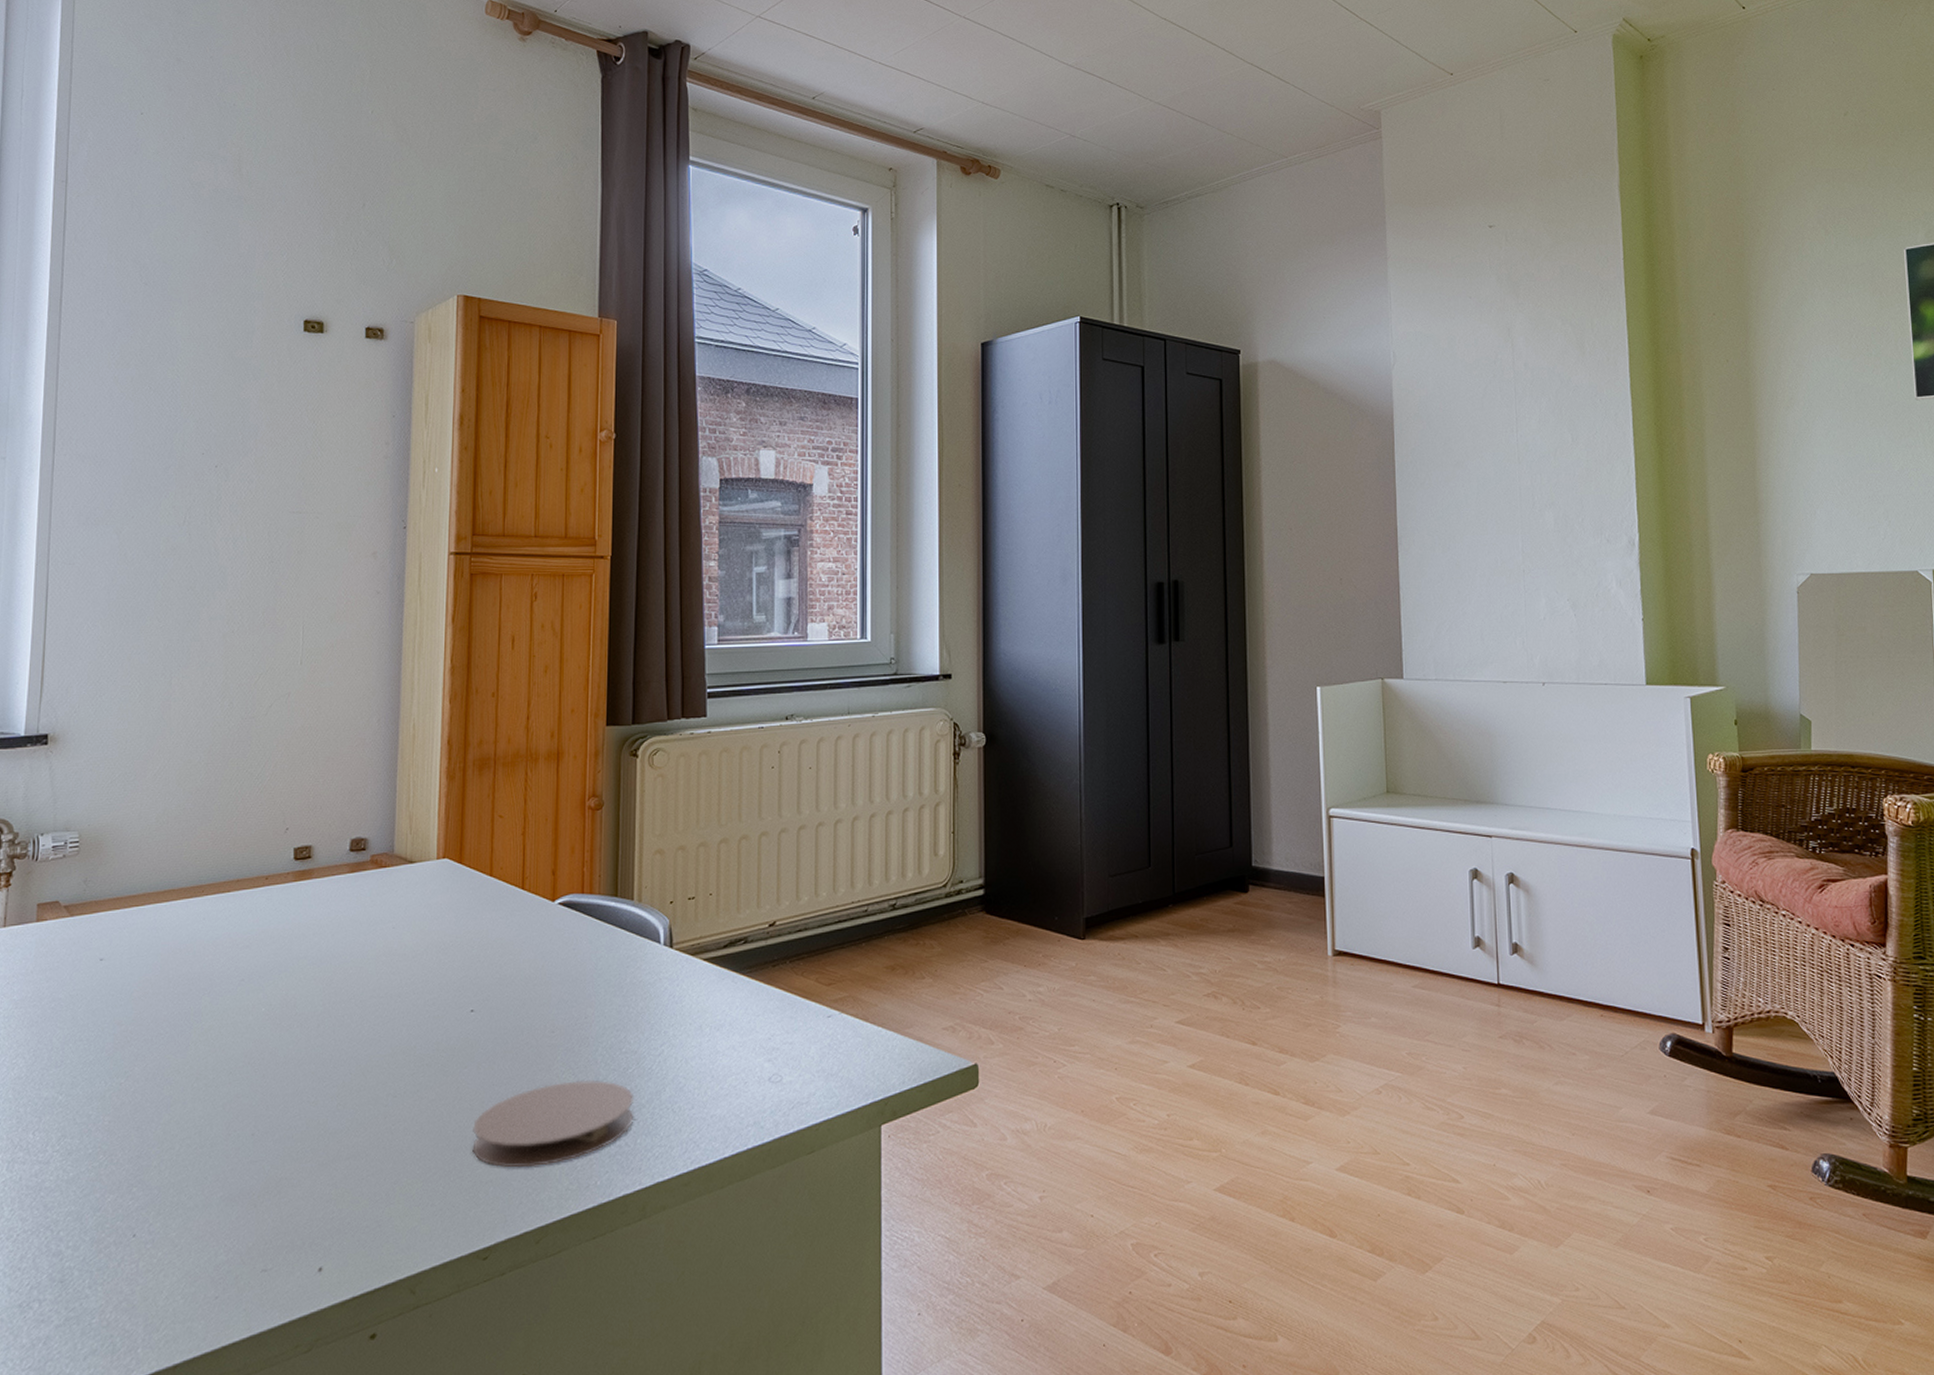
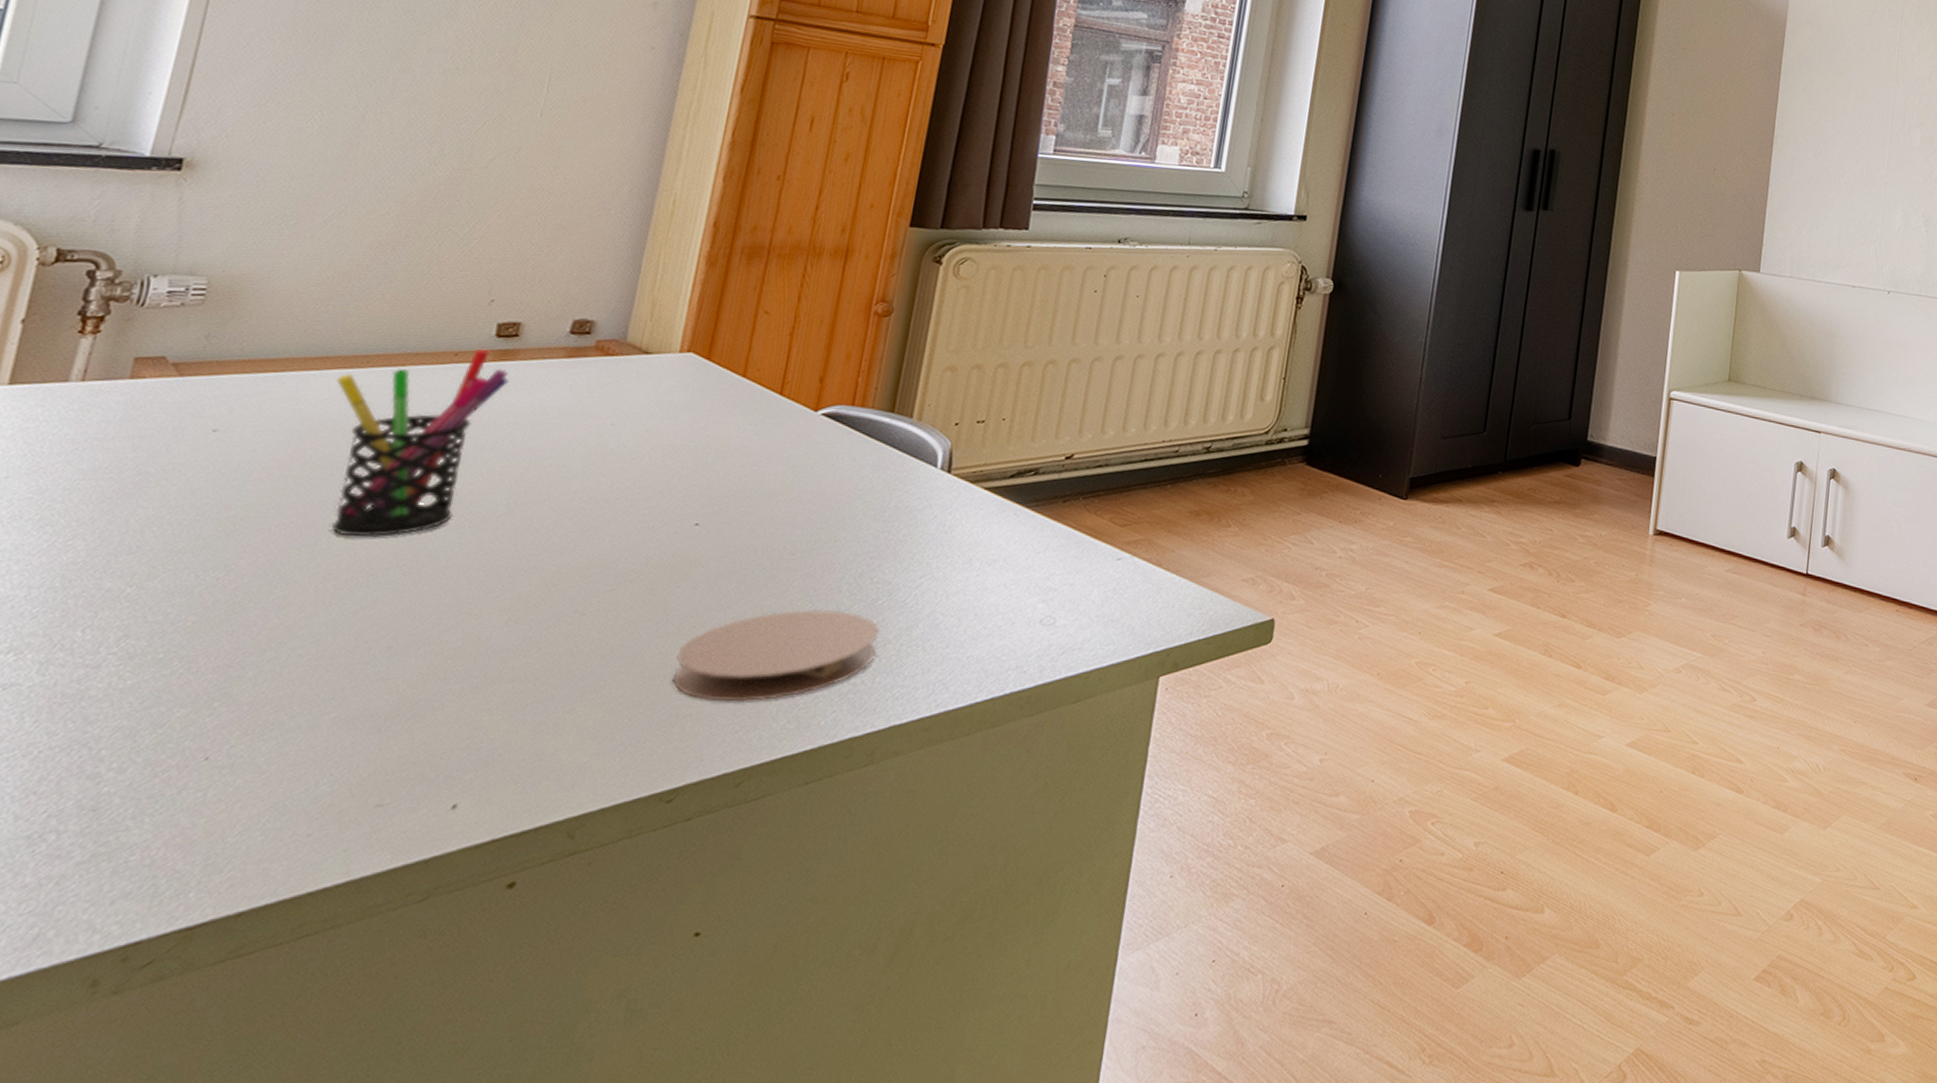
pen holder: none [183,871,309,1041] -> present [332,348,509,538]

